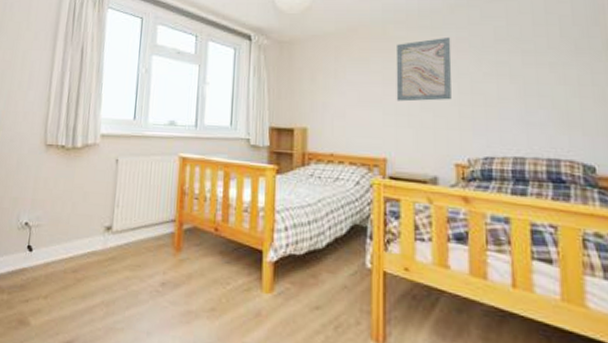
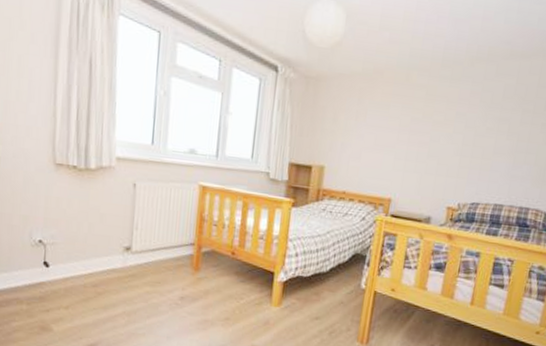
wall art: present [396,36,452,102] -> none [408,89,466,151]

